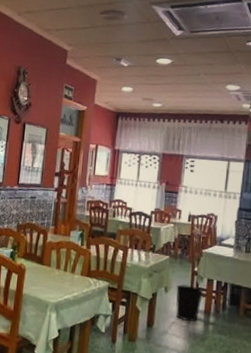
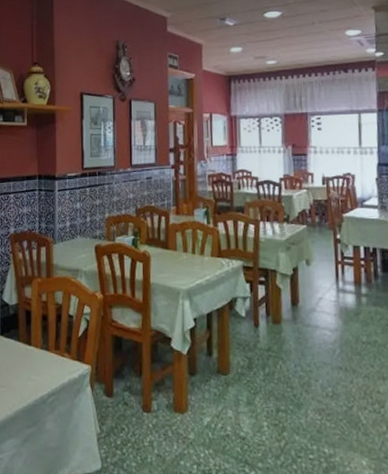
wastebasket: present [175,284,203,322] -> none [319,255,350,295]

